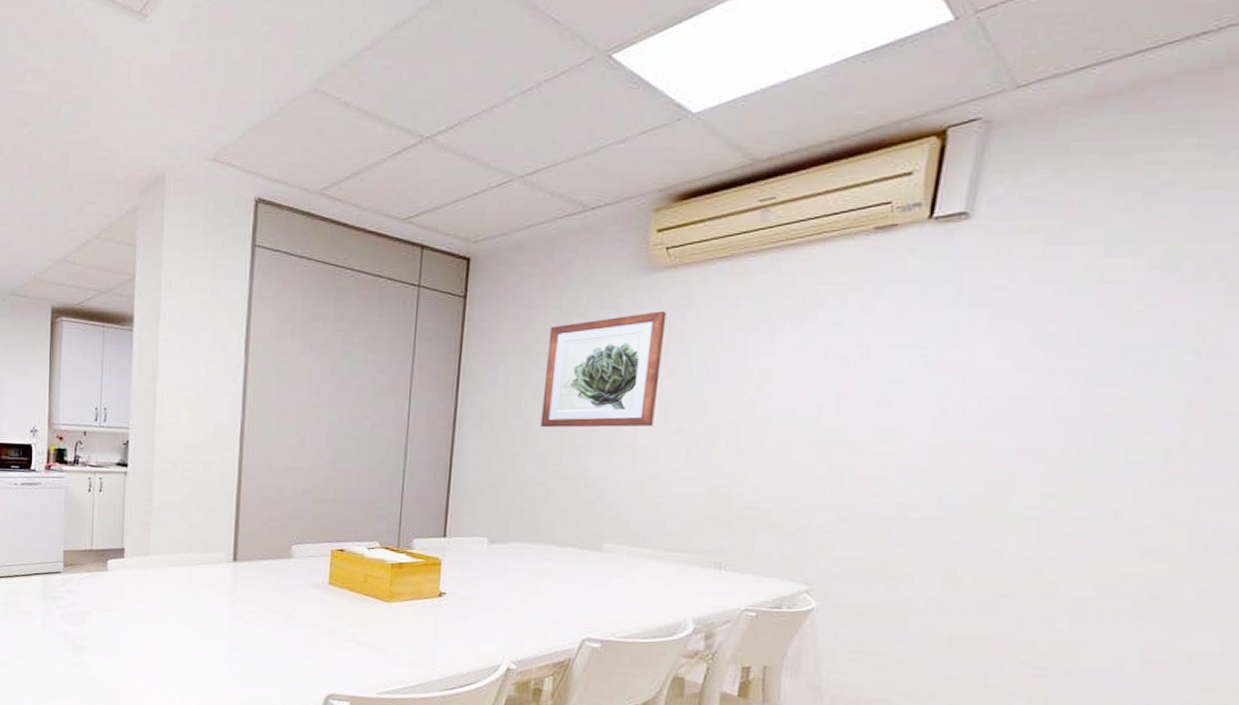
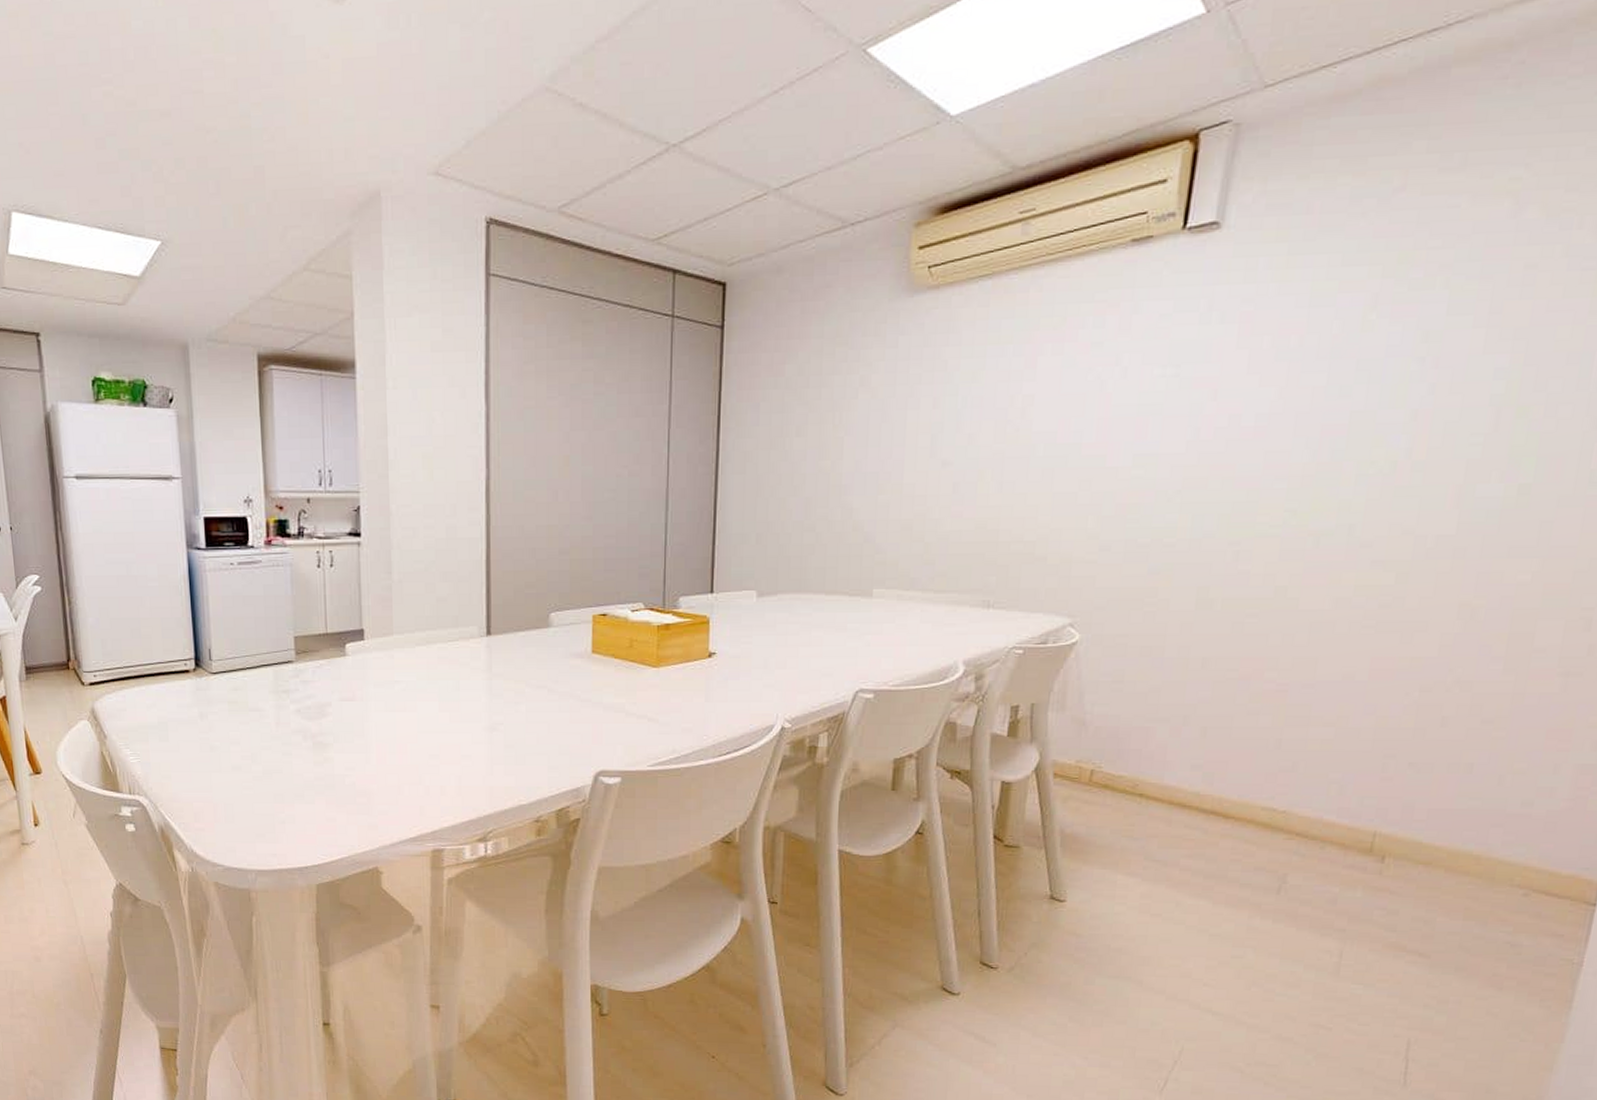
wall art: present [541,311,667,428] -> none [806,336,930,469]

